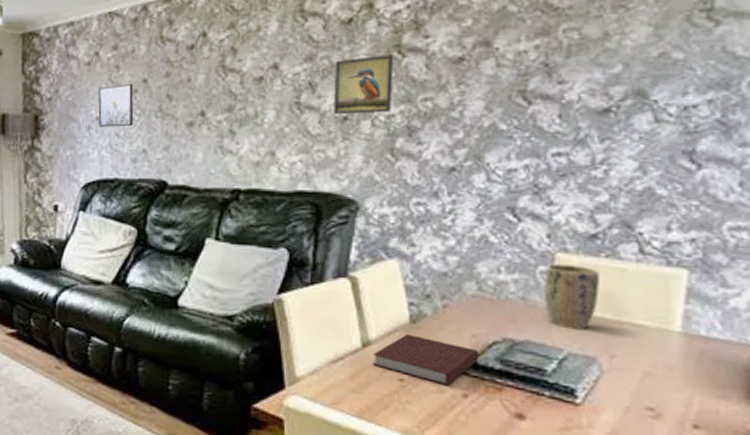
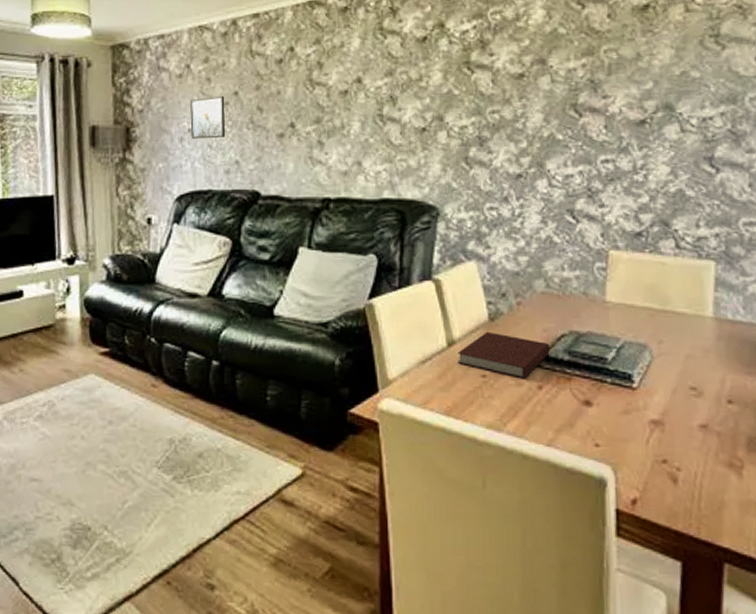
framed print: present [333,54,394,115] -> none [412,70,465,126]
plant pot: present [545,264,599,330] -> none [601,261,646,320]

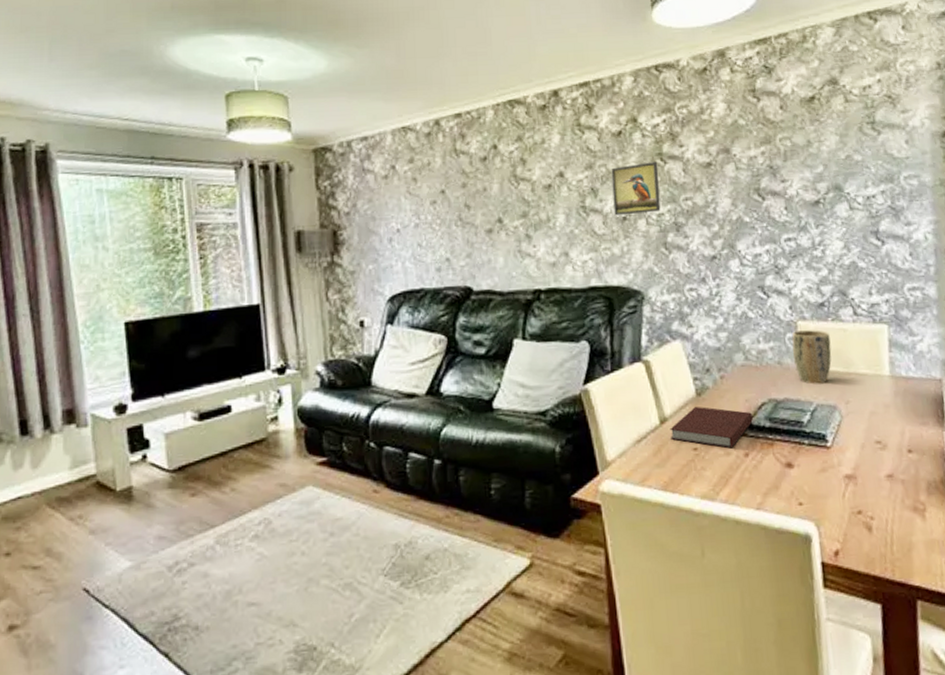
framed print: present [190,95,226,139] -> none [398,194,435,239]
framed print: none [412,70,465,126] -> present [611,161,661,216]
plant pot: none [601,261,646,320] -> present [792,330,832,384]

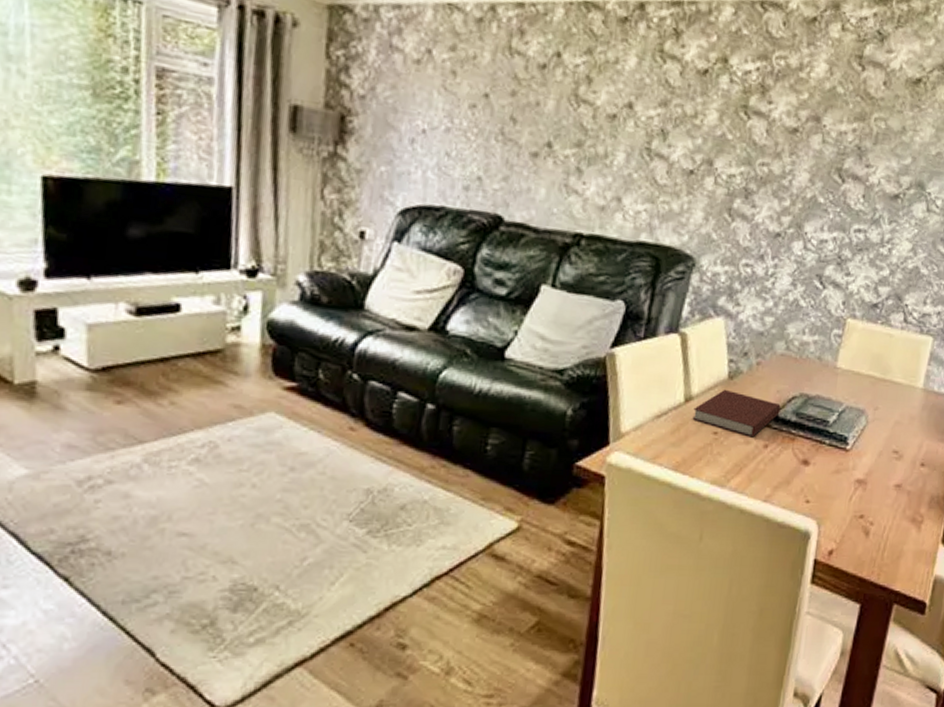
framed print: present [611,161,661,216] -> none [681,110,741,172]
plant pot: present [792,330,832,384] -> none [834,328,876,387]

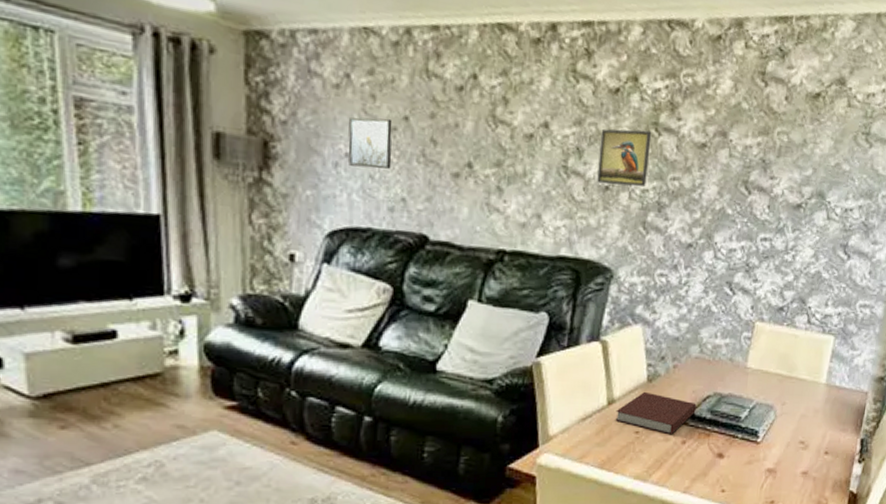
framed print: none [425,93,472,147] -> present [348,117,393,169]
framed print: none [681,110,741,172] -> present [597,128,652,187]

